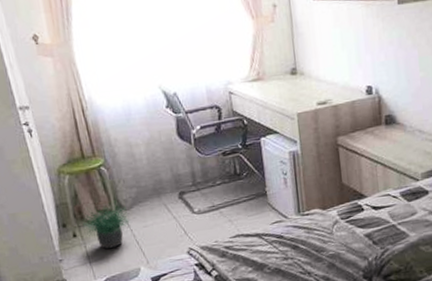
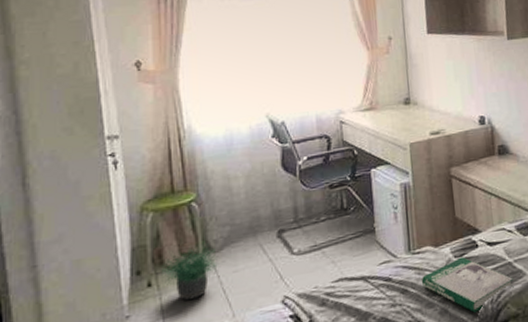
book: none [311,219,398,267] -> present [422,257,514,313]

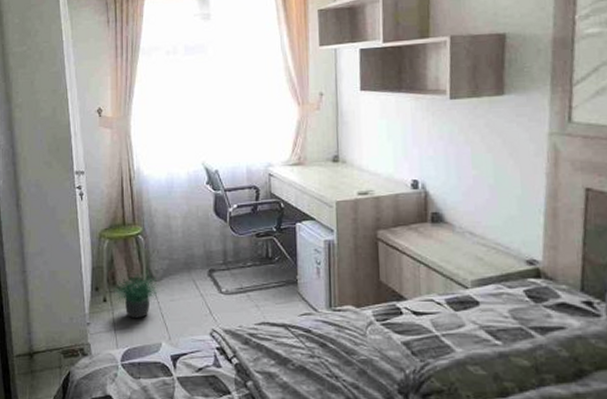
book: present [422,257,514,313] -> none [342,322,441,379]

